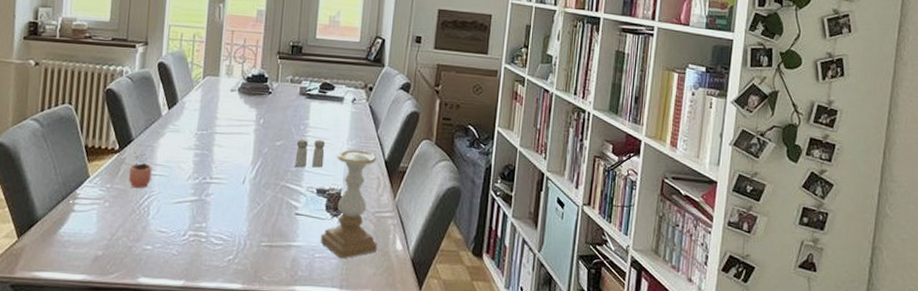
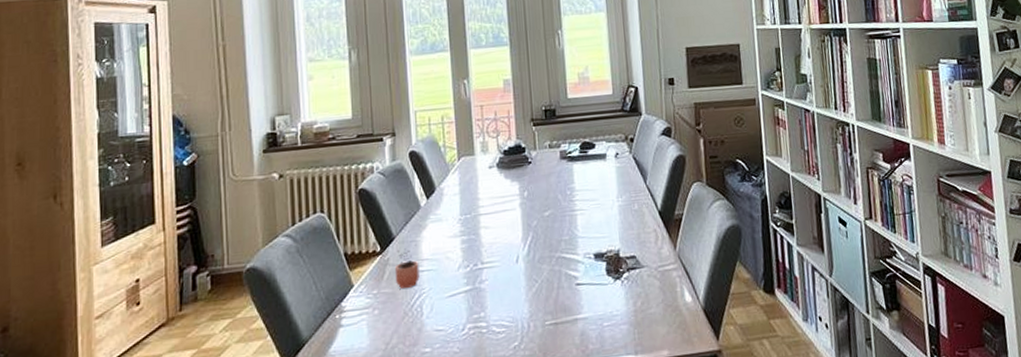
salt and pepper shaker: present [294,139,325,168] -> none [565,202,597,235]
candle holder: present [320,149,377,259] -> none [606,205,666,323]

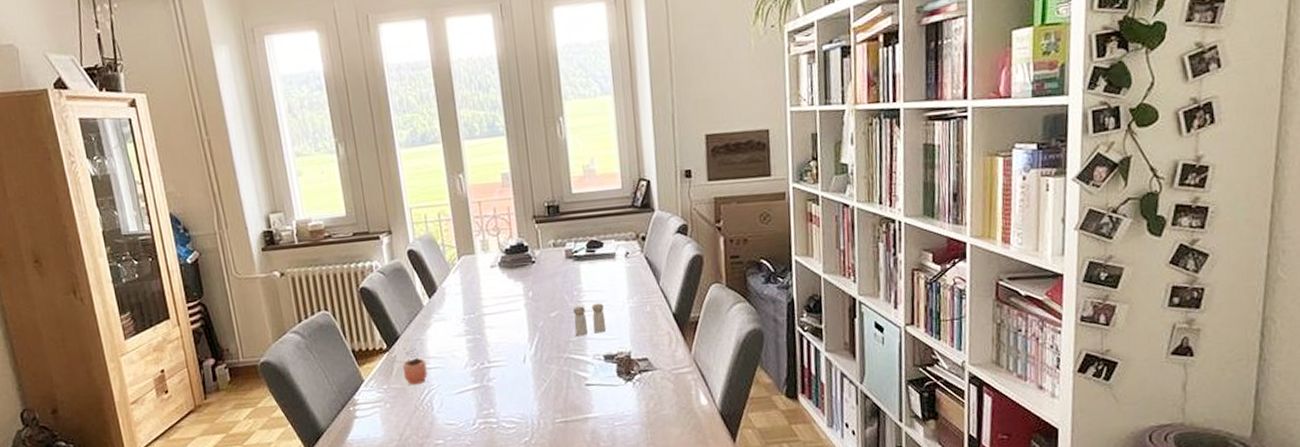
salt and pepper shaker: none [565,202,597,235] -> present [572,303,607,336]

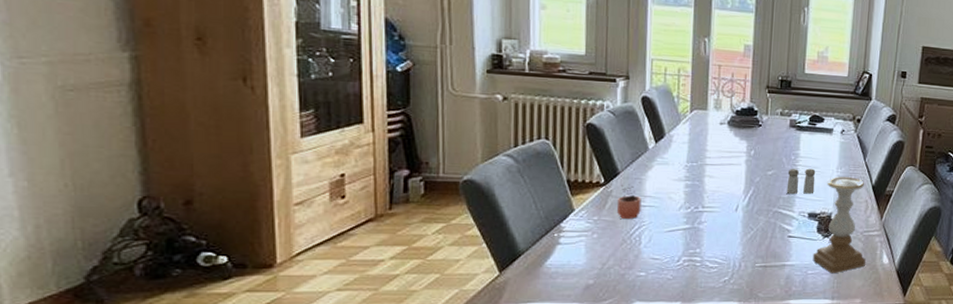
candle holder: none [617,306,680,423] -> present [812,177,866,274]

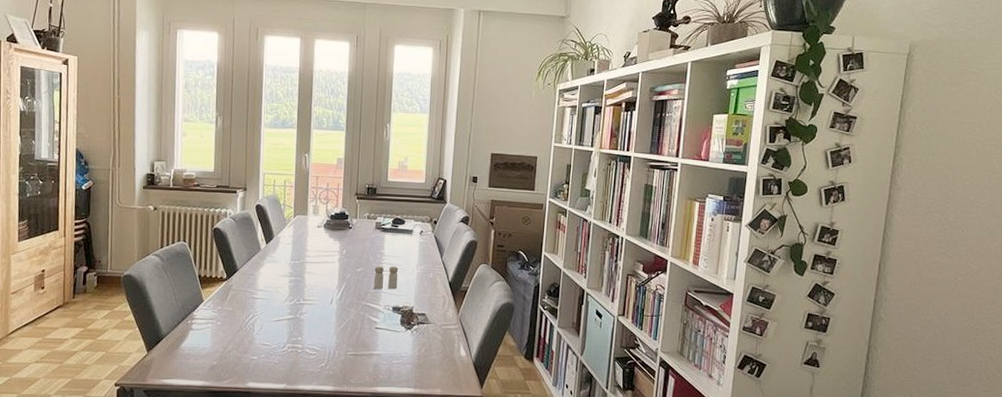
cocoa: present [616,182,642,219] -> none [235,277,255,309]
candle holder: present [812,177,866,274] -> none [397,273,444,364]

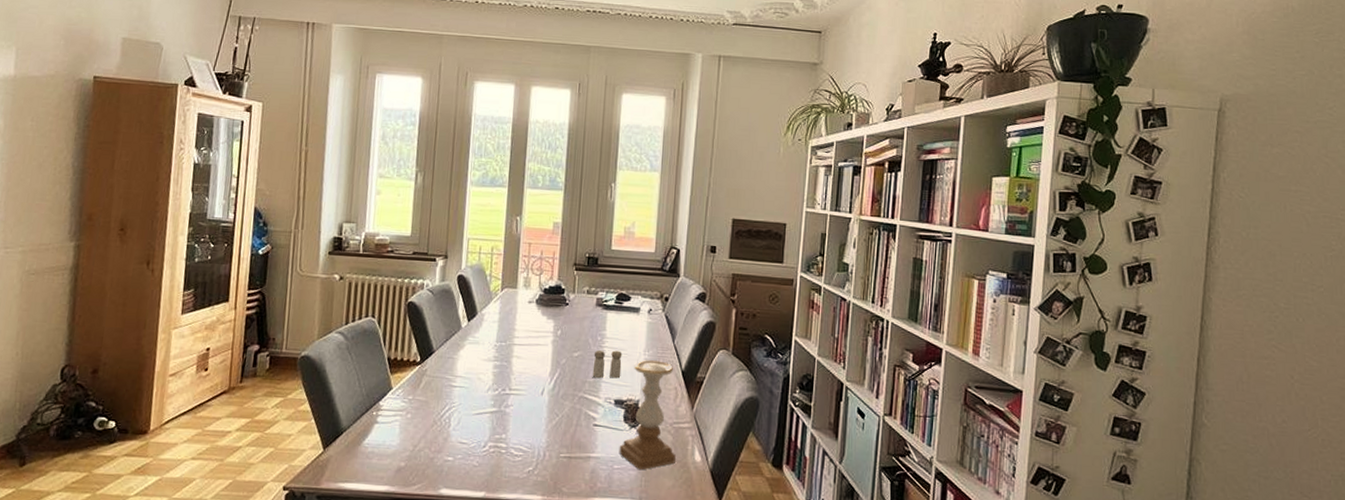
candle holder: none [397,273,444,364] -> present [619,360,676,470]

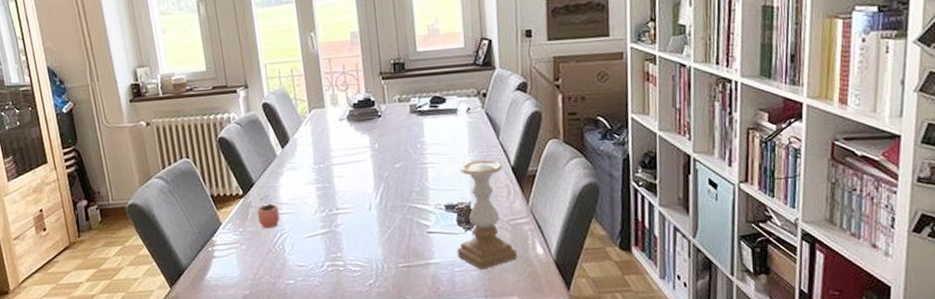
cocoa: none [429,361,453,399] -> present [256,190,280,228]
salt and pepper shaker: present [592,350,622,379] -> none [416,155,448,187]

